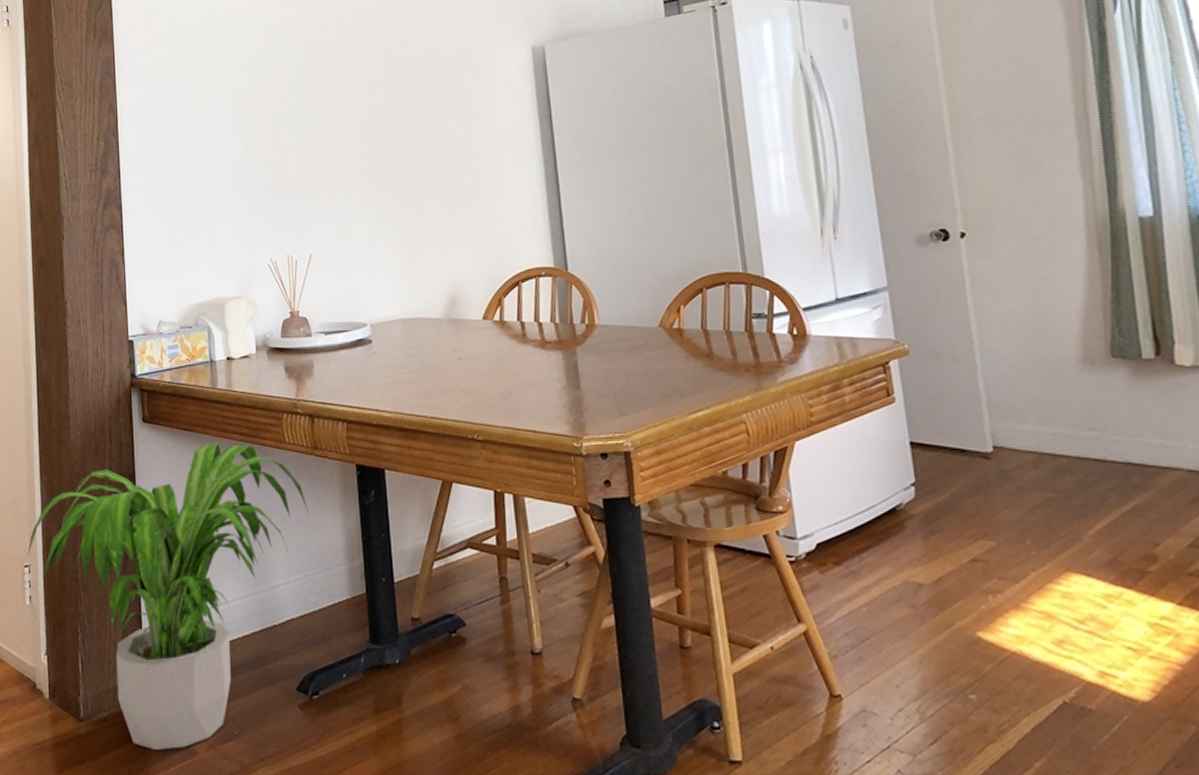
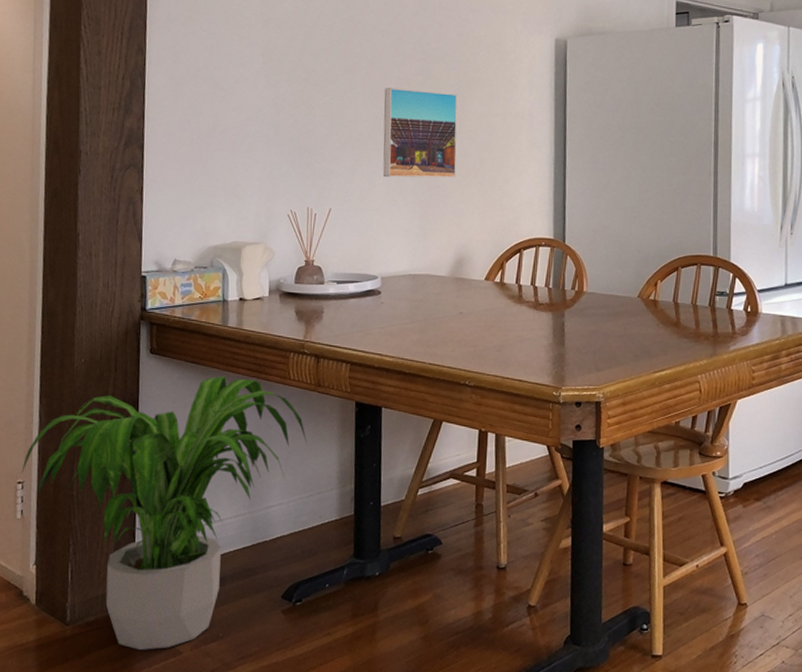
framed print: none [355,117,440,216] -> present [382,88,458,178]

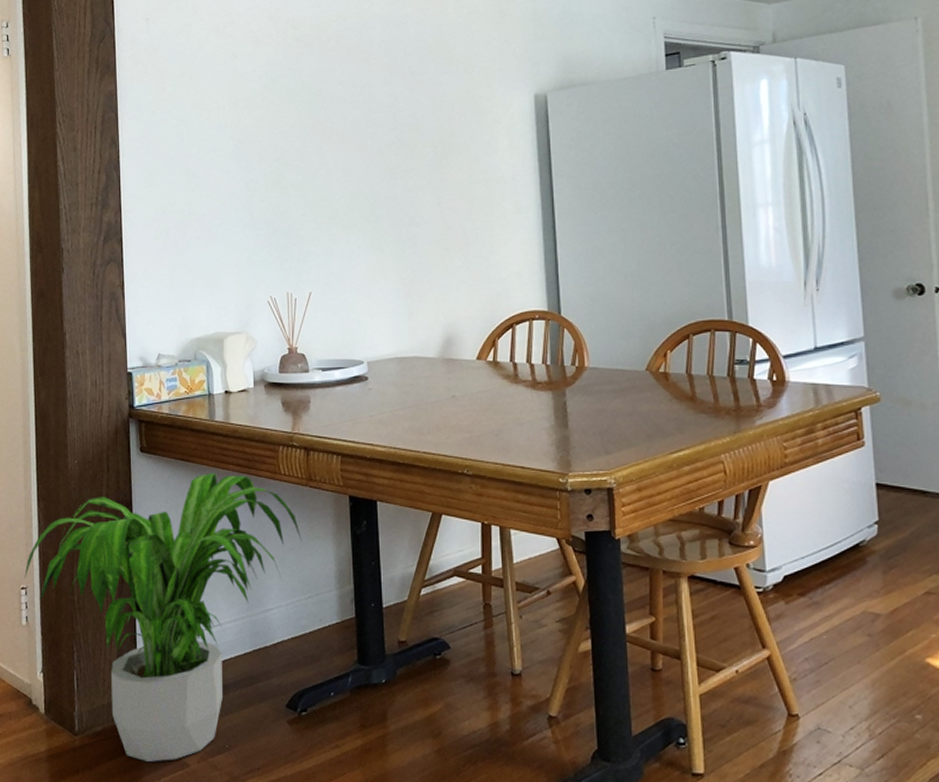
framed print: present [382,88,458,178] -> none [357,160,439,256]

